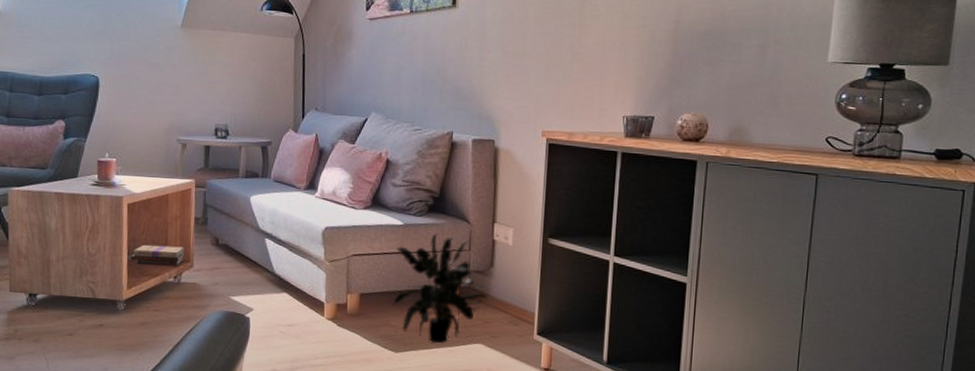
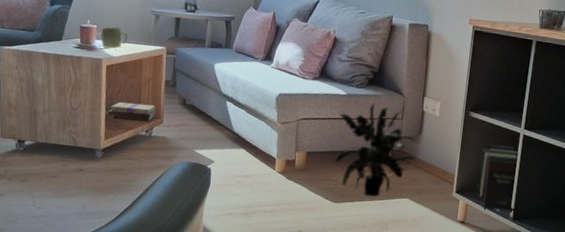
mug: none [121,160,152,185] -> present [101,27,128,49]
books: none [560,274,613,355] -> present [475,143,519,212]

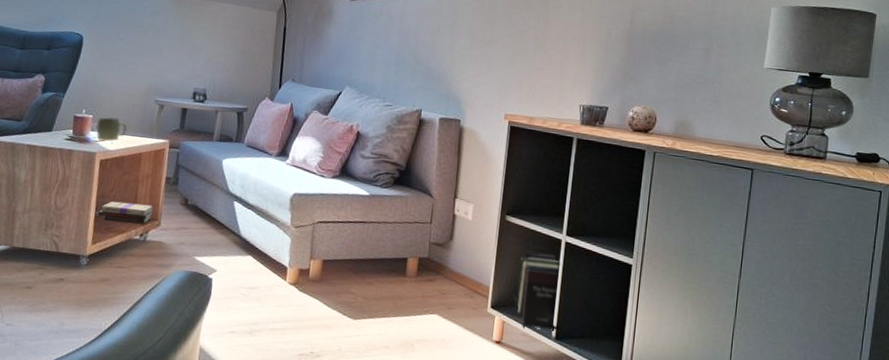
potted plant: present [336,103,416,197] -> none [355,205,446,312]

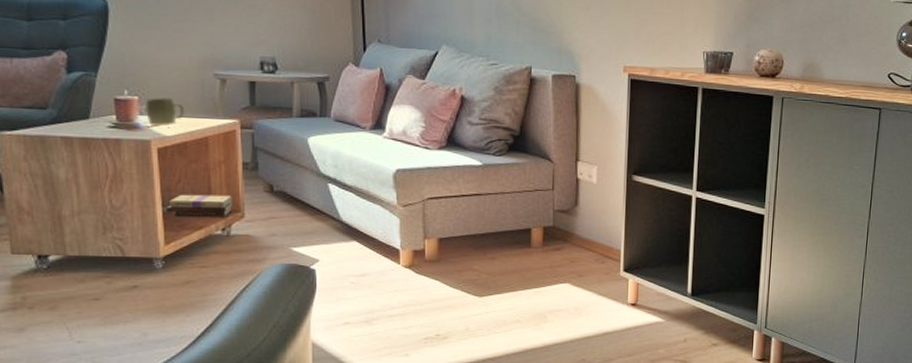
books: present [513,251,561,331] -> none [646,210,697,287]

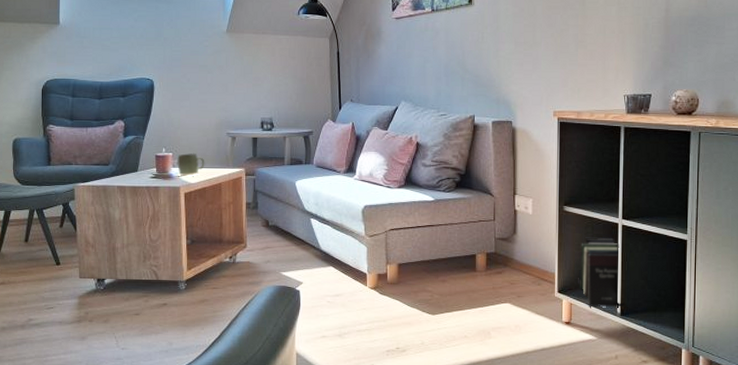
books: present [167,194,234,218] -> none [190,229,239,248]
books: none [646,210,697,287] -> present [578,237,625,307]

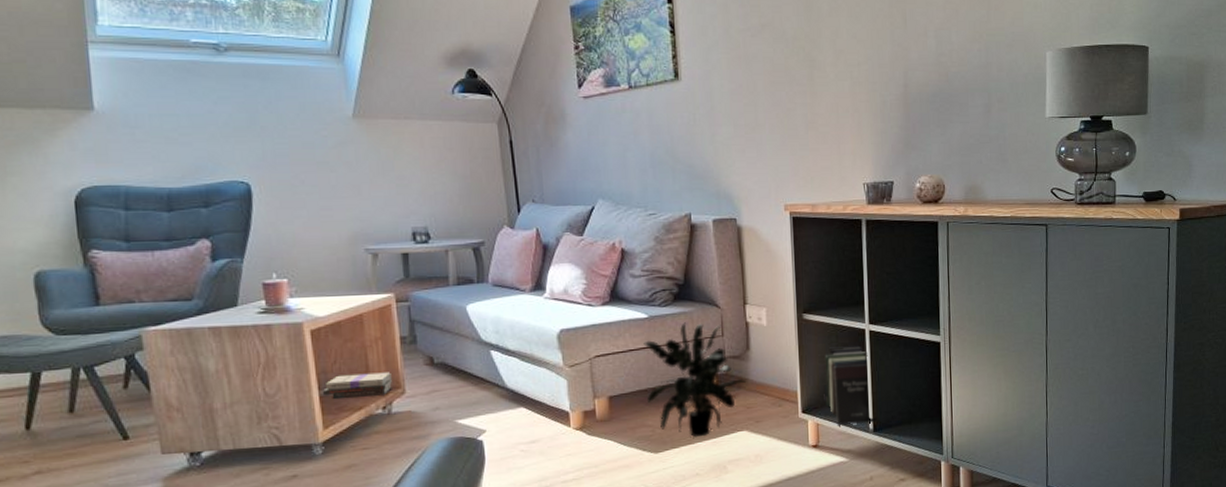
mug: present [177,153,205,176] -> none [295,278,337,308]
books: none [190,229,239,248] -> present [323,372,393,400]
potted plant: none [429,206,512,305] -> present [643,322,747,438]

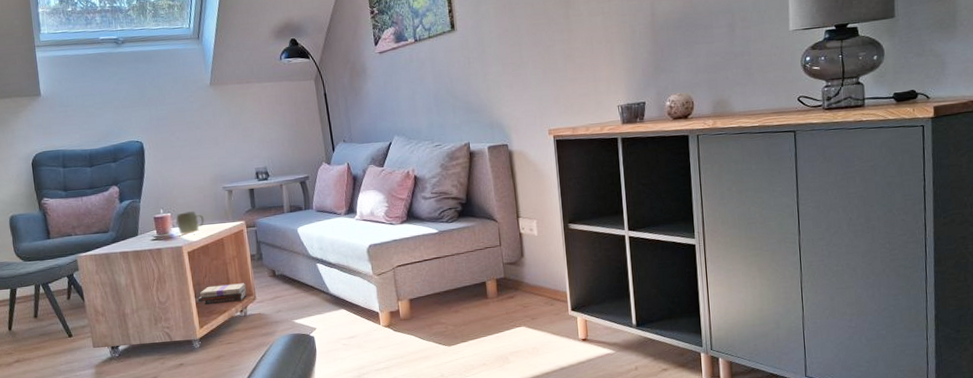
mug: none [295,278,337,308] -> present [176,211,205,235]
potted plant: present [643,322,747,438] -> none [435,235,523,333]
books: present [824,345,878,425] -> none [589,250,640,321]

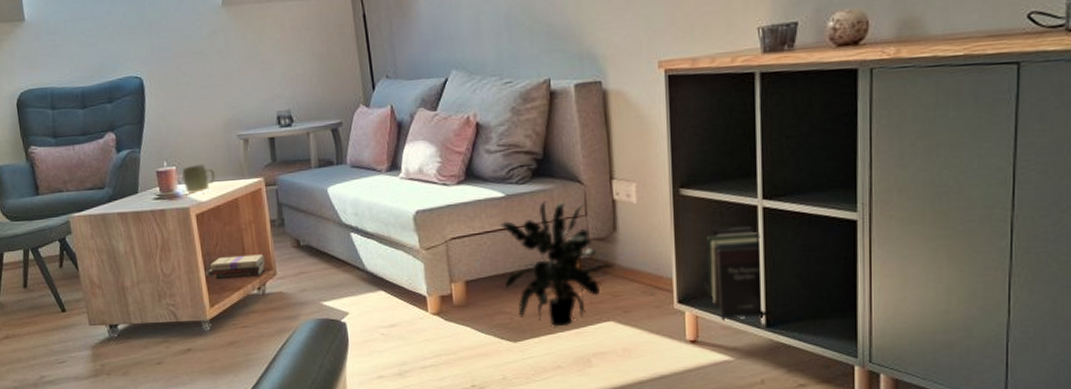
potted plant: none [435,235,523,333] -> present [500,201,614,327]
books: none [589,250,640,321] -> present [704,225,772,318]

